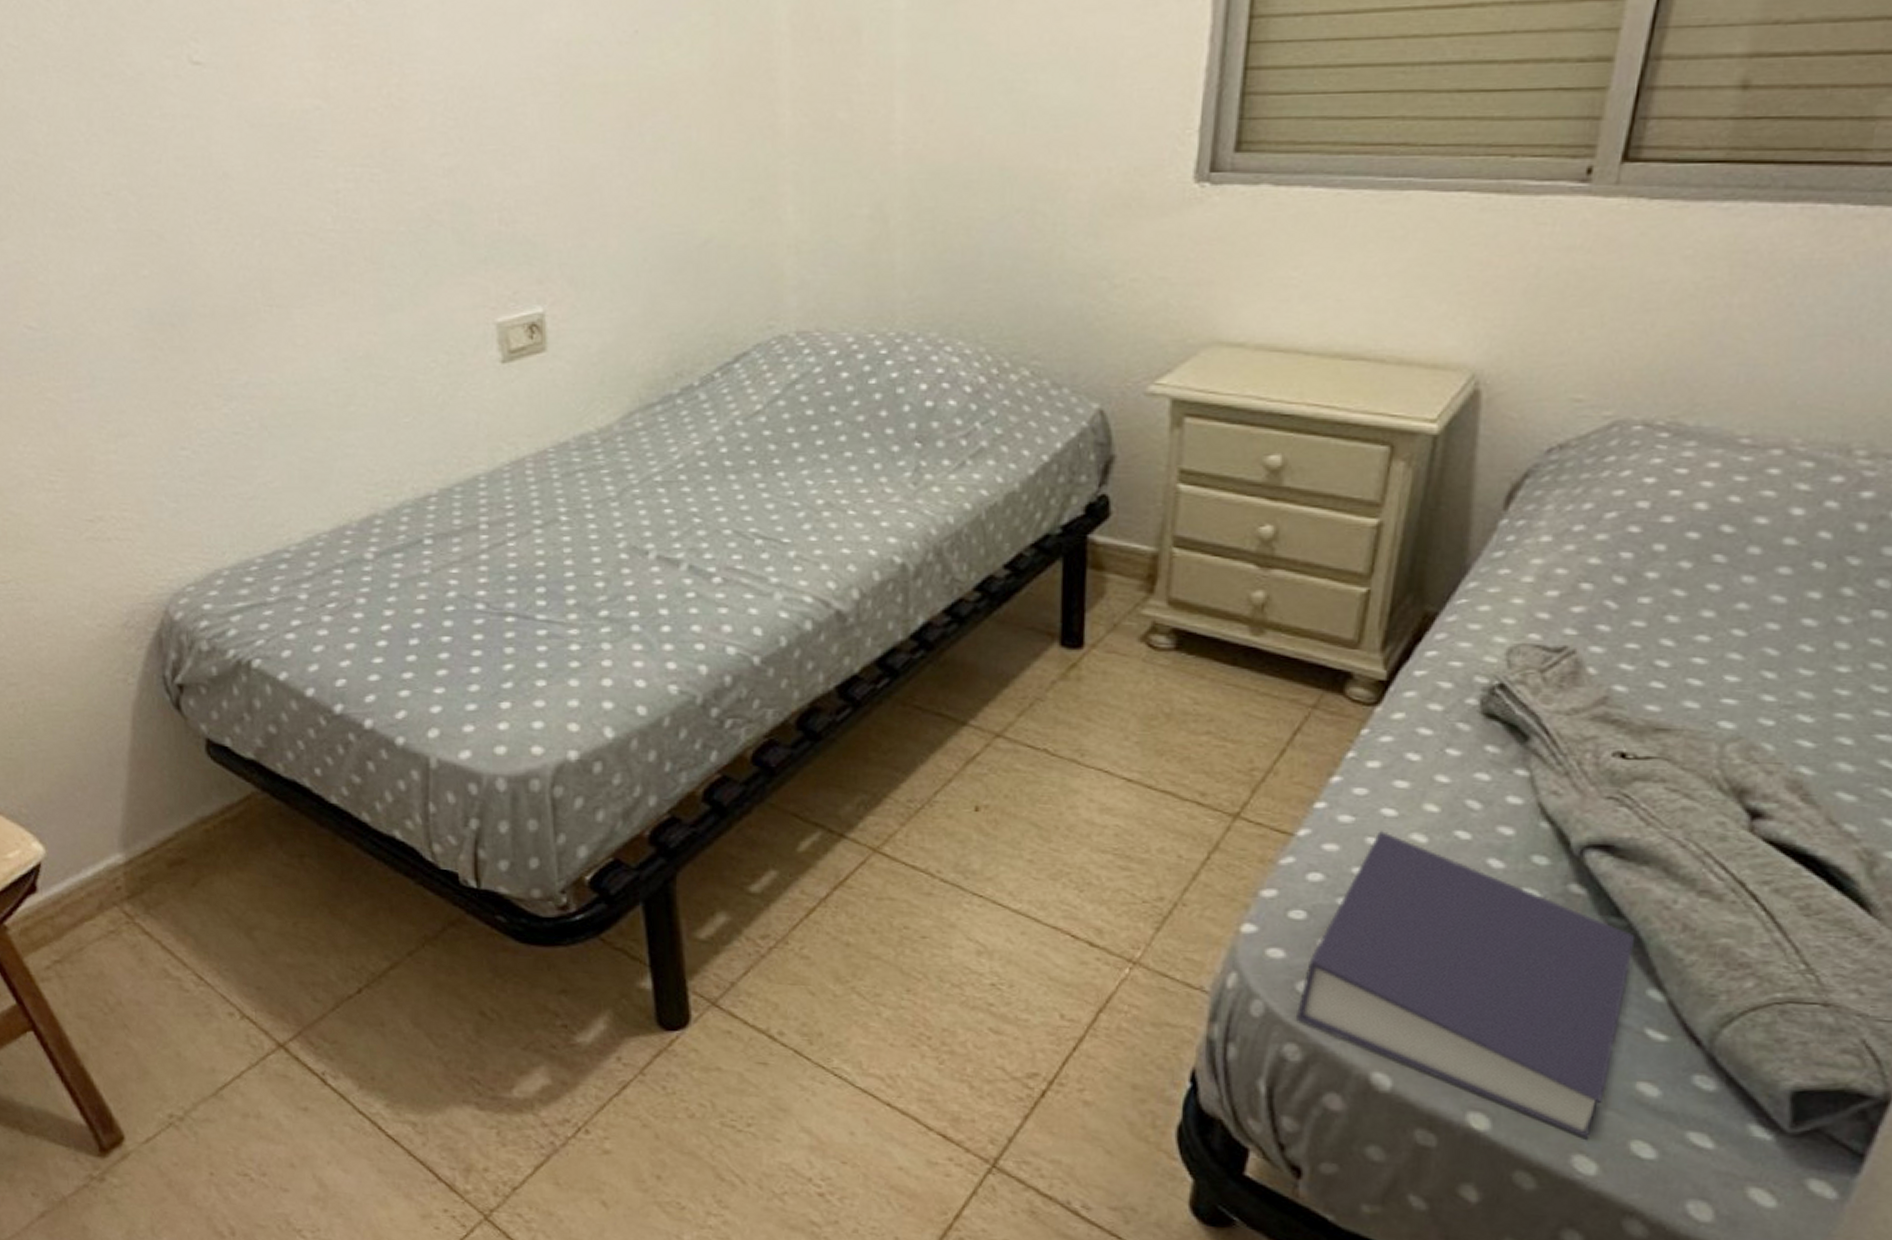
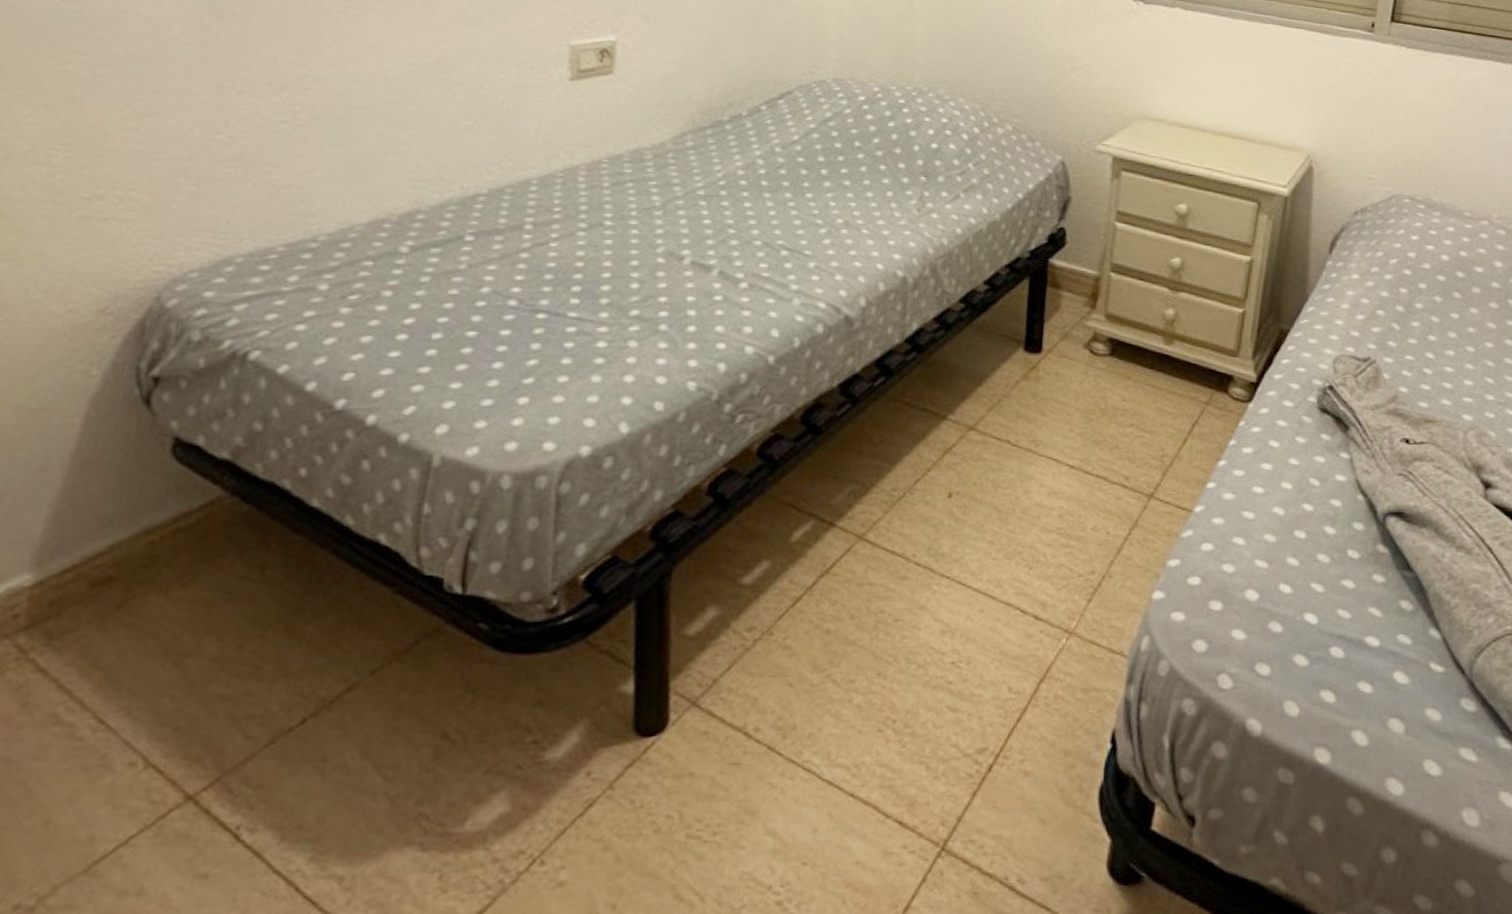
book: present [1295,831,1636,1138] -> none [1191,506,1420,762]

